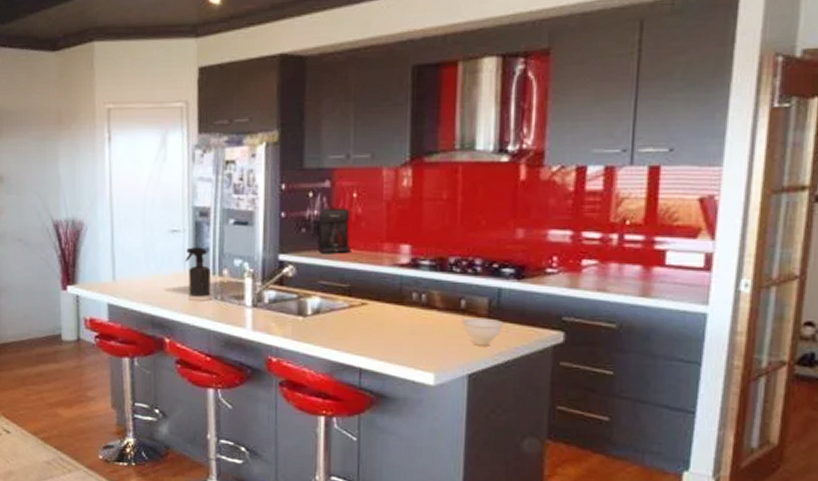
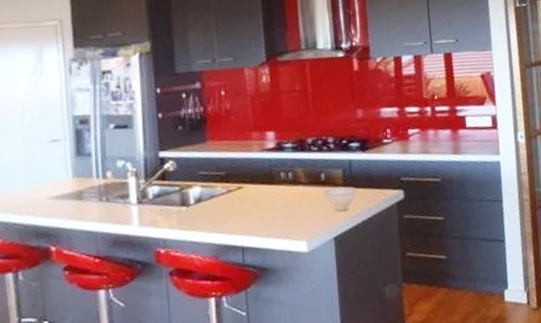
spray bottle: present [184,247,211,301] -> none [66,153,96,206]
coffee maker: present [317,207,352,254] -> none [192,104,225,147]

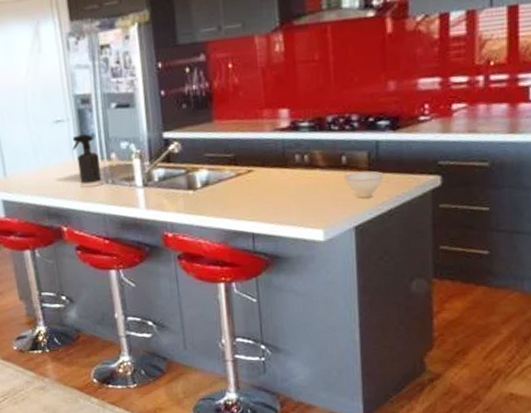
spray bottle: none [66,153,96,206] -> present [72,134,103,188]

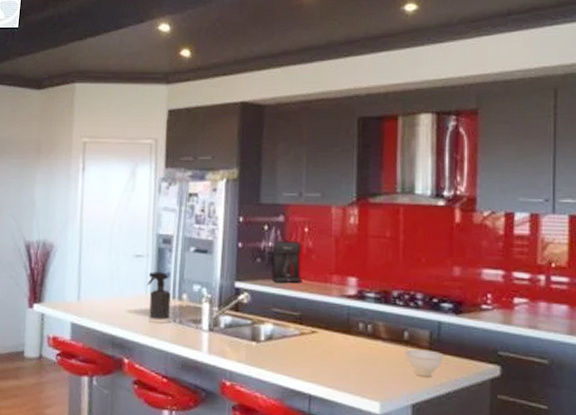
coffee maker: none [196,78,233,127] -> present [272,240,303,283]

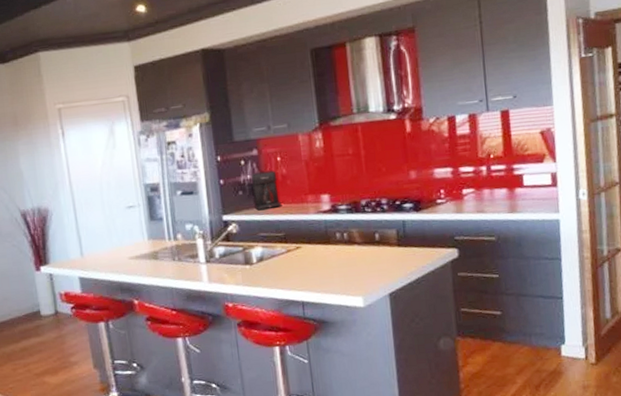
spray bottle: present [146,272,171,324] -> none [142,218,170,265]
bowl: present [405,349,445,377] -> none [378,245,411,270]

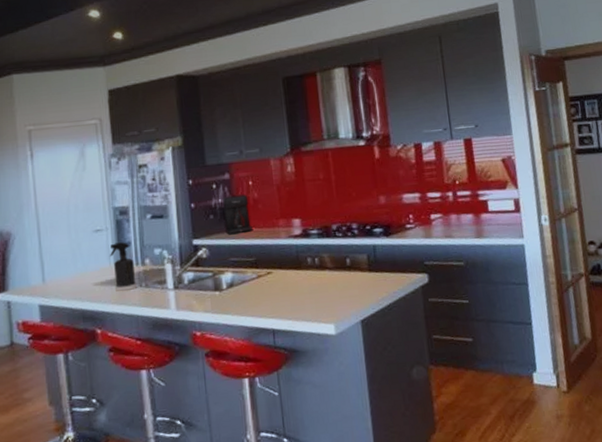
spray bottle: none [142,218,170,265] -> present [109,242,137,291]

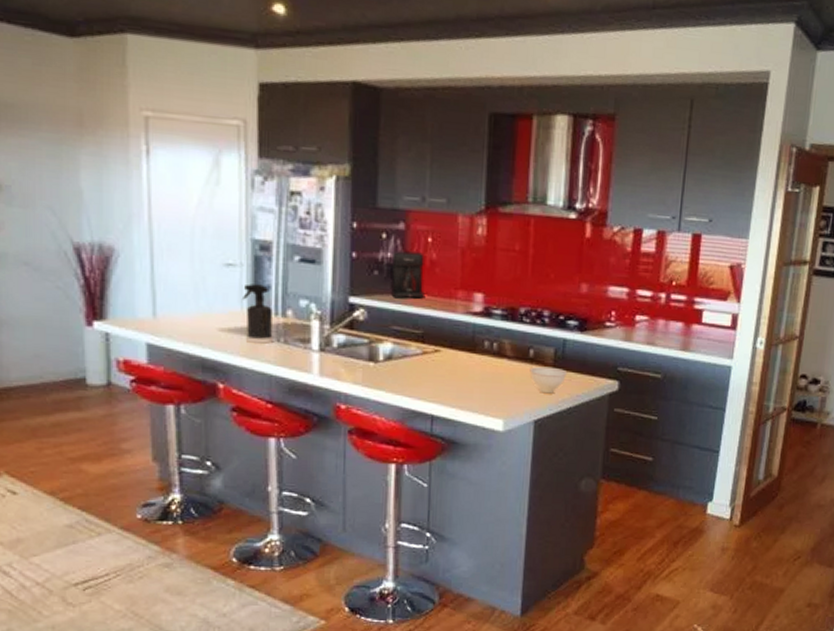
bowl: none [349,270,382,295] -> present [529,366,568,394]

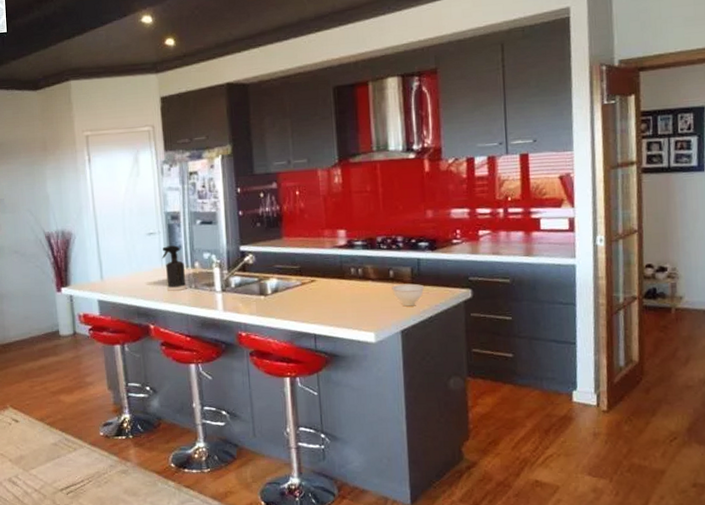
coffee maker: present [391,250,426,299] -> none [269,203,299,243]

